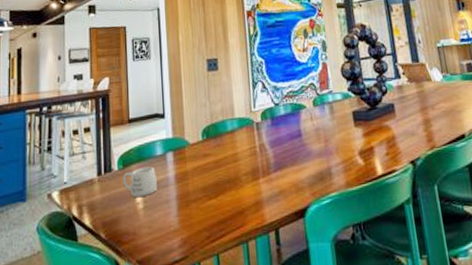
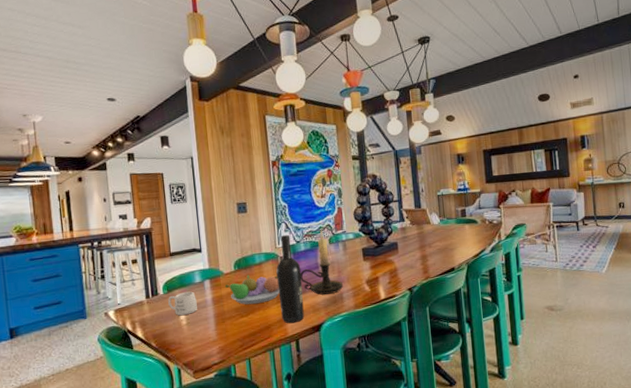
fruit bowl: none [190,145,255,183] -> present [224,275,280,305]
wine bottle: none [251,95,285,208] -> present [276,234,305,324]
candle holder: none [280,89,332,170] -> present [300,230,344,295]

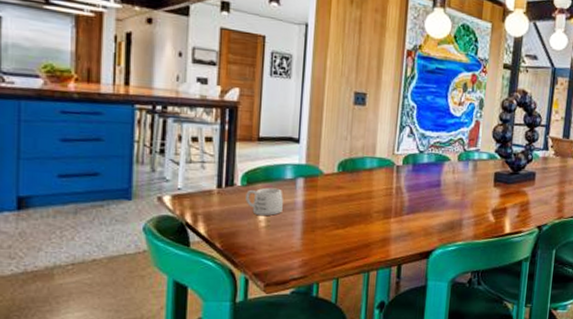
fruit bowl: present [224,275,280,305] -> none [322,180,390,217]
wine bottle: present [276,234,305,324] -> none [386,140,419,245]
candle holder: present [300,230,344,295] -> none [417,143,466,218]

